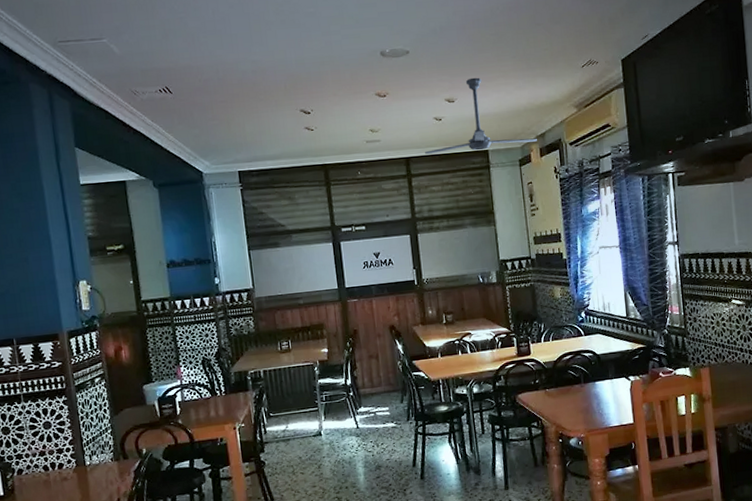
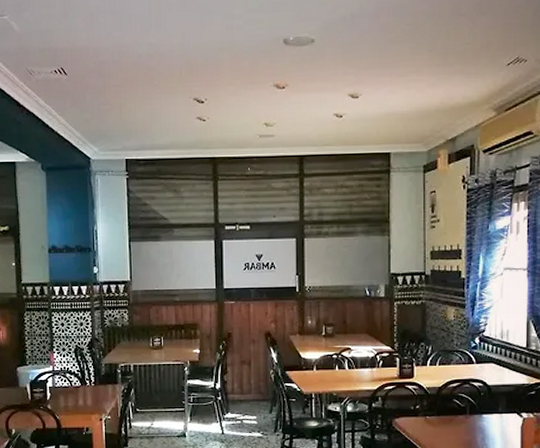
ceiling fan: present [425,77,537,154] -> none [321,71,446,153]

